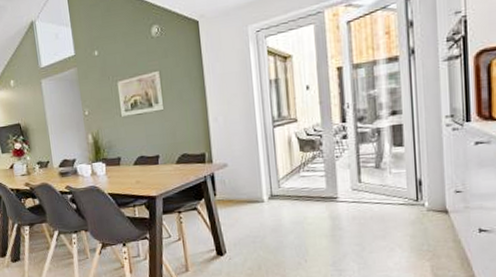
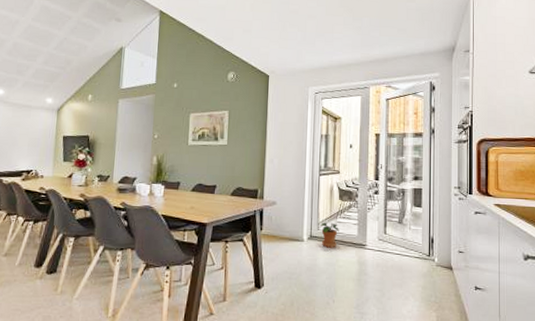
potted plant: none [281,178,304,206] -> present [320,222,339,248]

